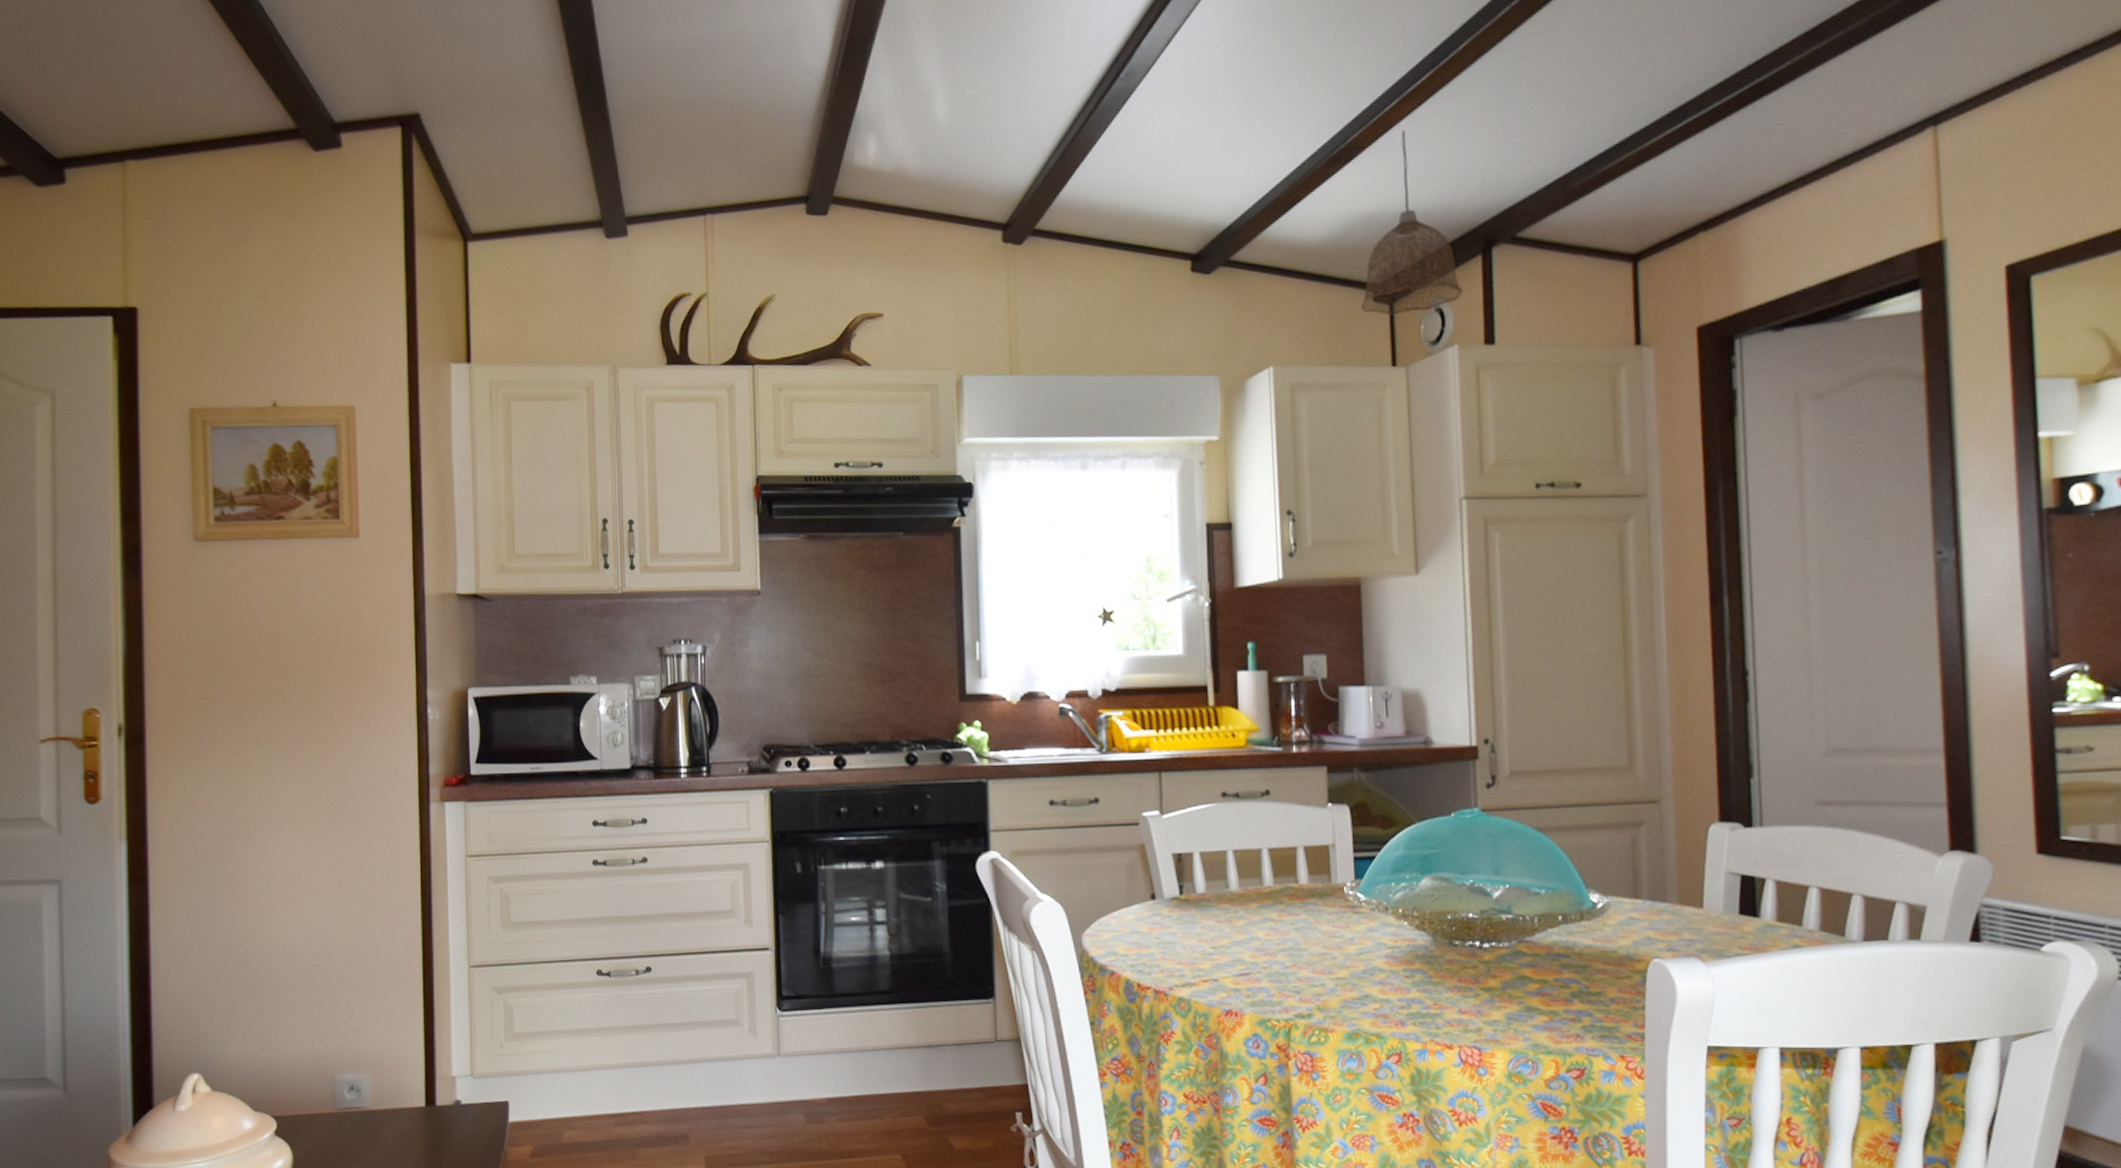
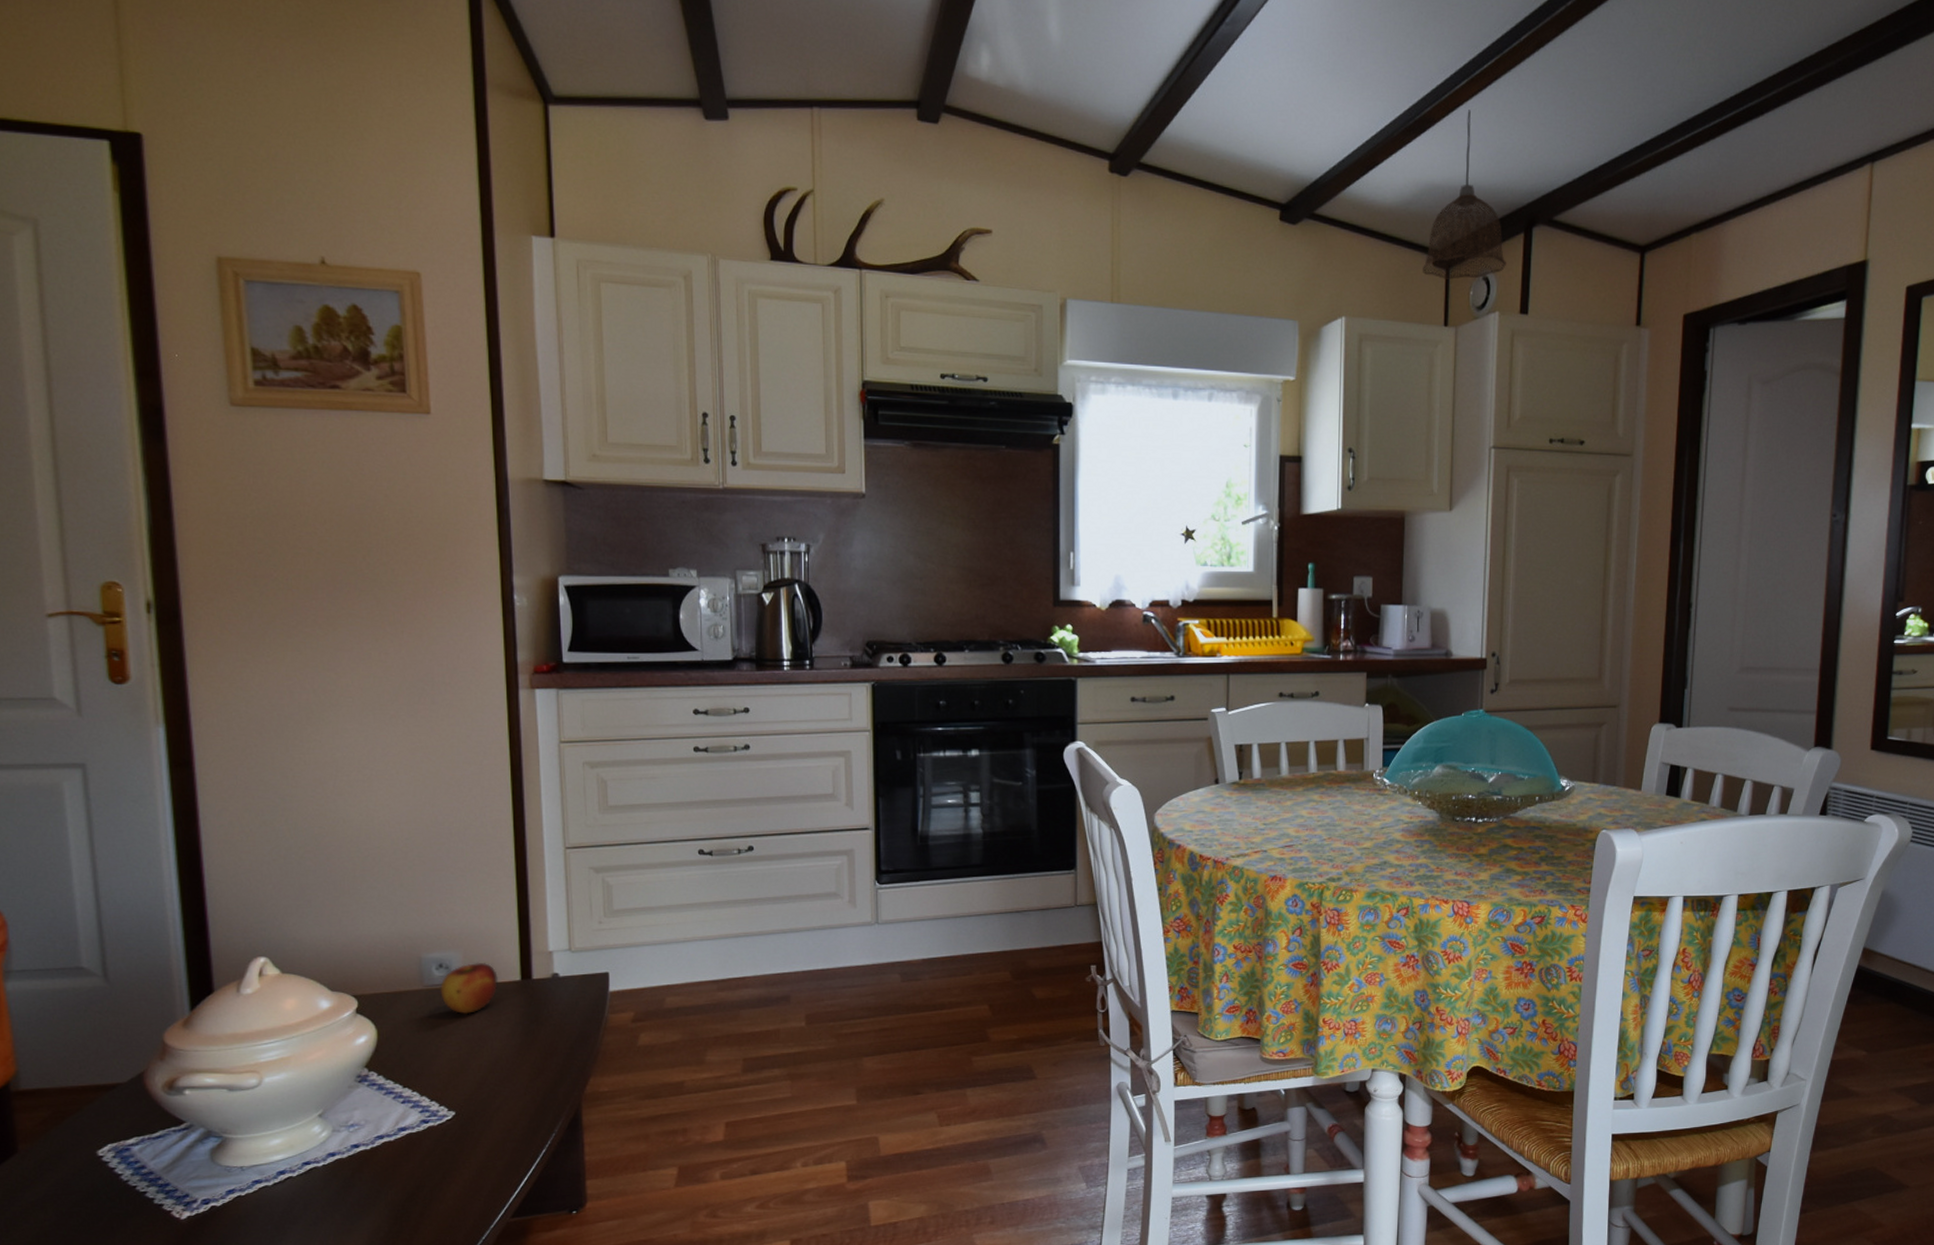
apple: none [351,1085,404,1141] -> present [440,962,498,1015]

